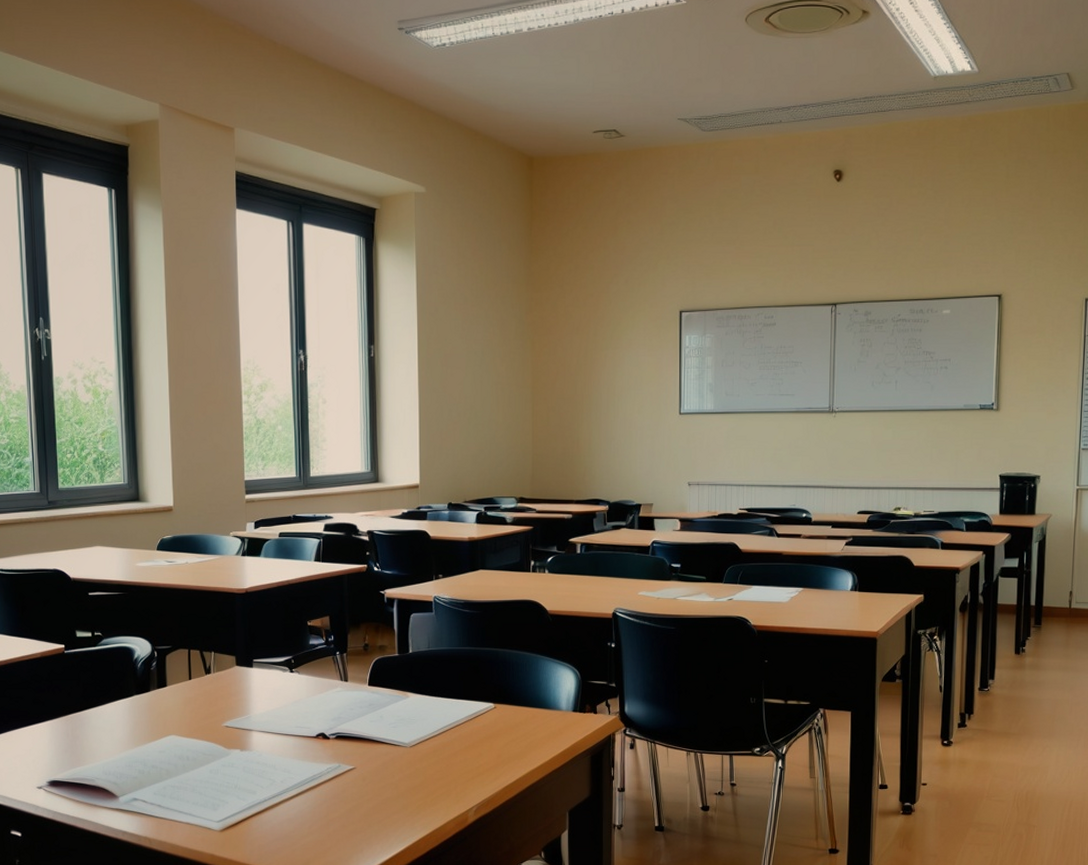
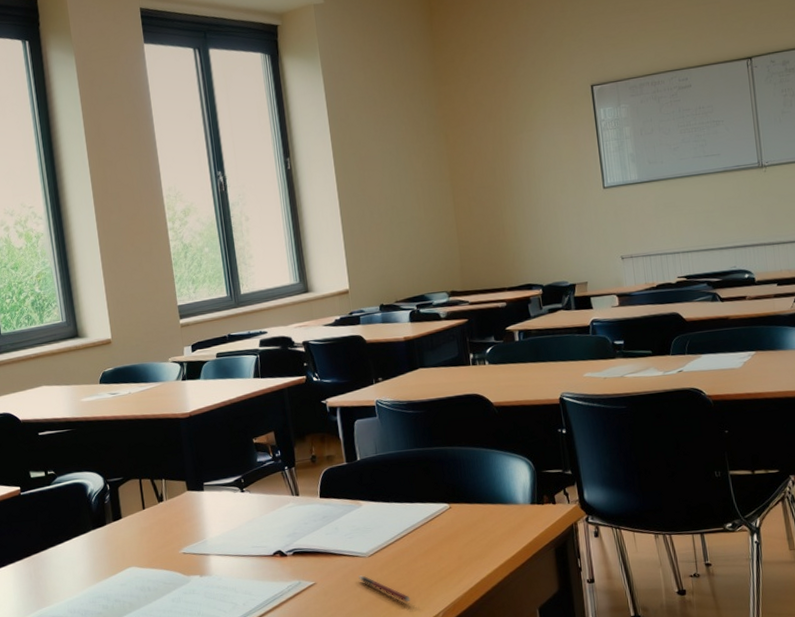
pen: none [398,764,447,794] -> present [358,575,411,603]

